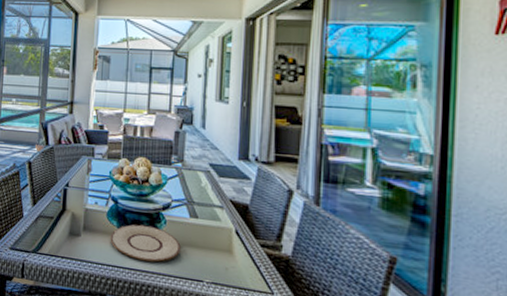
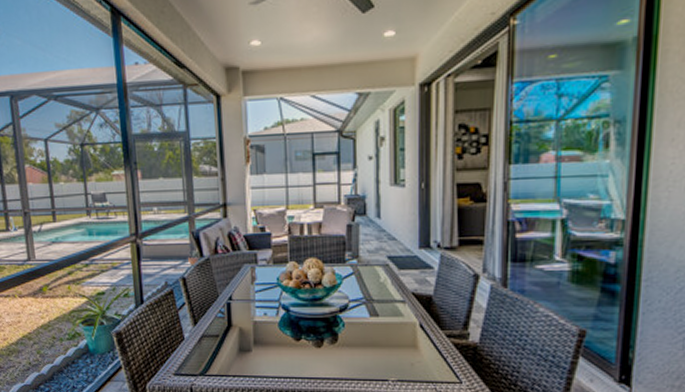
plate: present [110,224,181,262] -> none [285,331,362,368]

